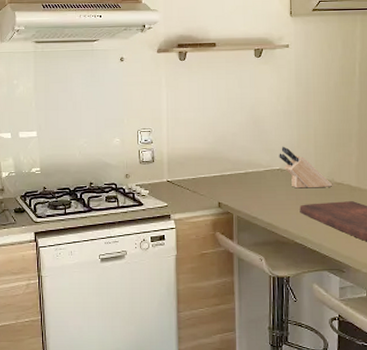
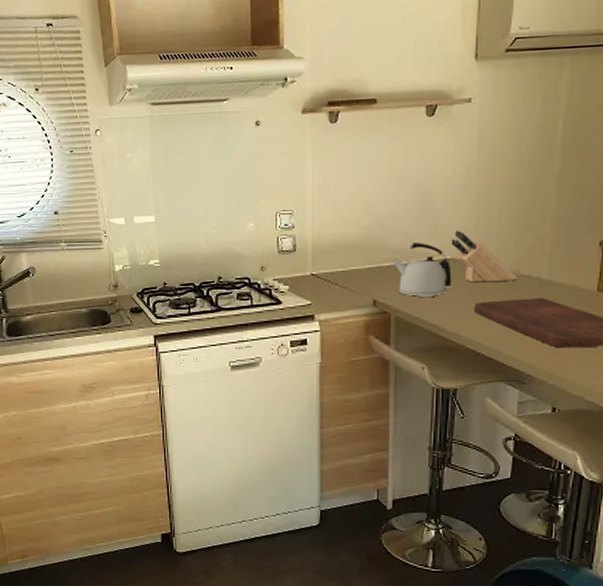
kettle: none [232,156,281,201] -> present [392,243,452,298]

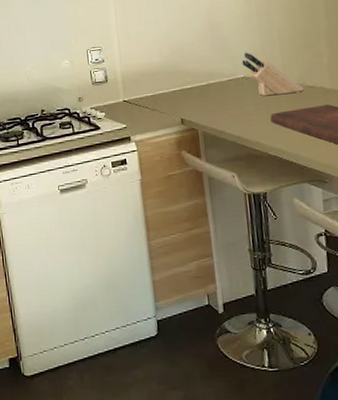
kettle: present [392,243,452,298] -> none [193,65,248,114]

